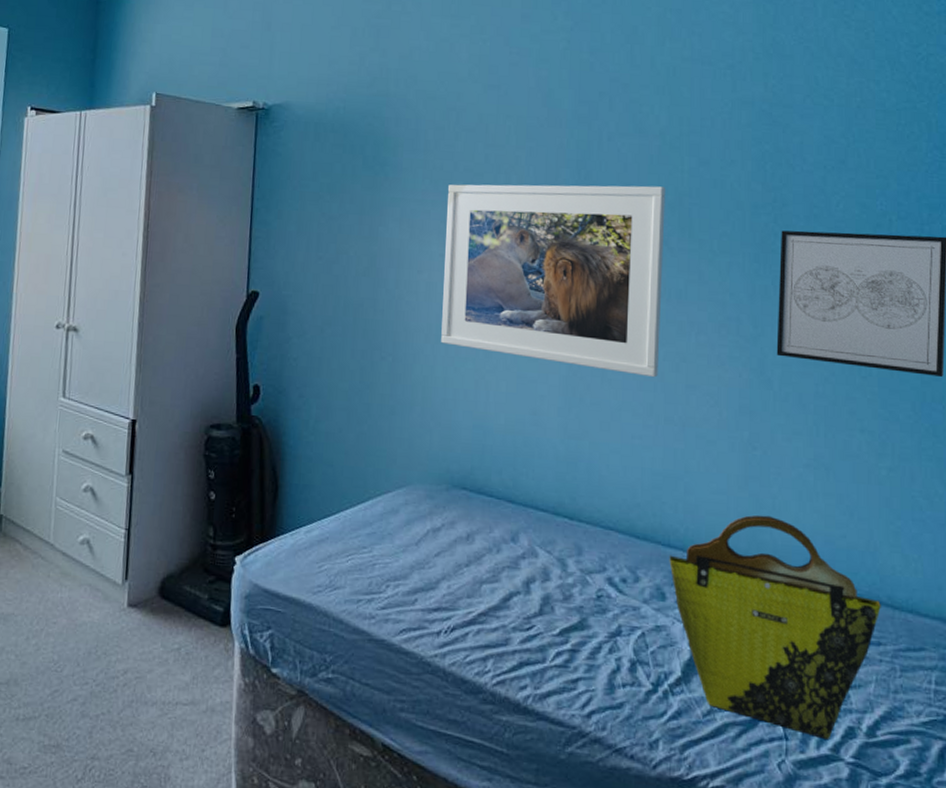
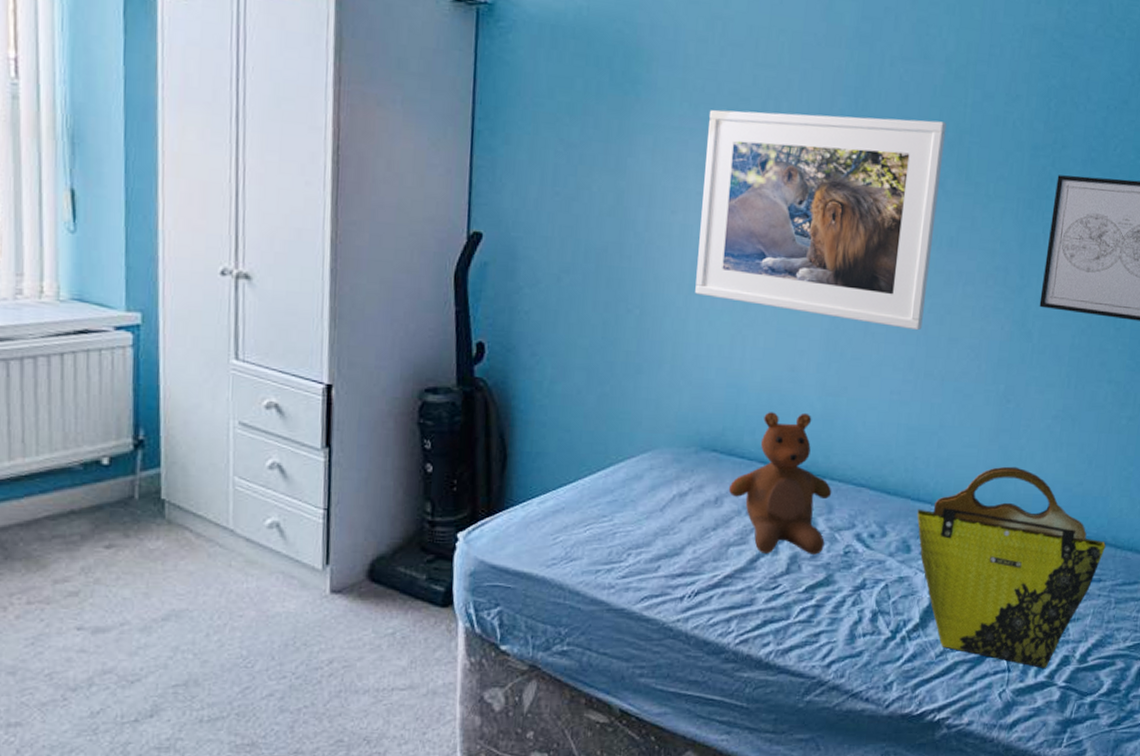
teddy bear: none [479,453,581,597] -> present [728,412,832,555]

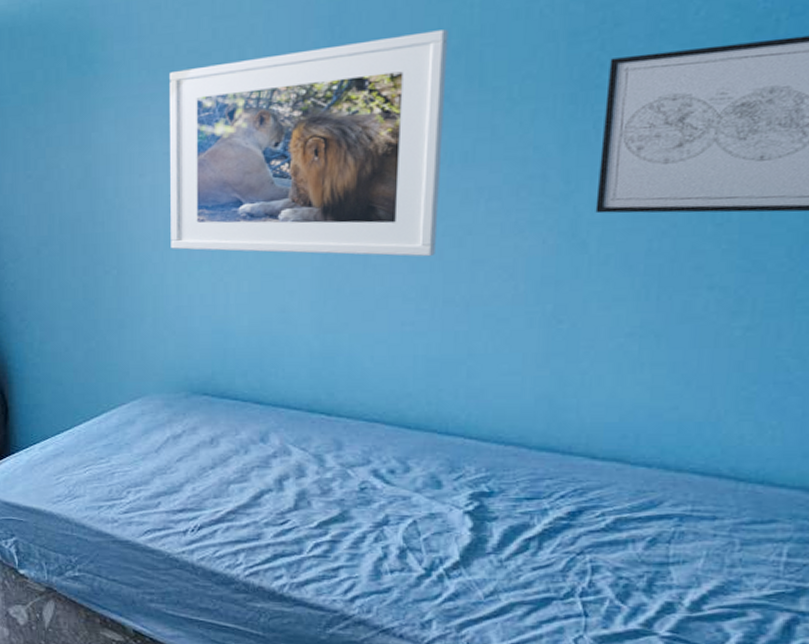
teddy bear: present [728,412,832,555] -> none [223,352,340,491]
tote bag: present [917,466,1106,668] -> none [447,393,721,615]

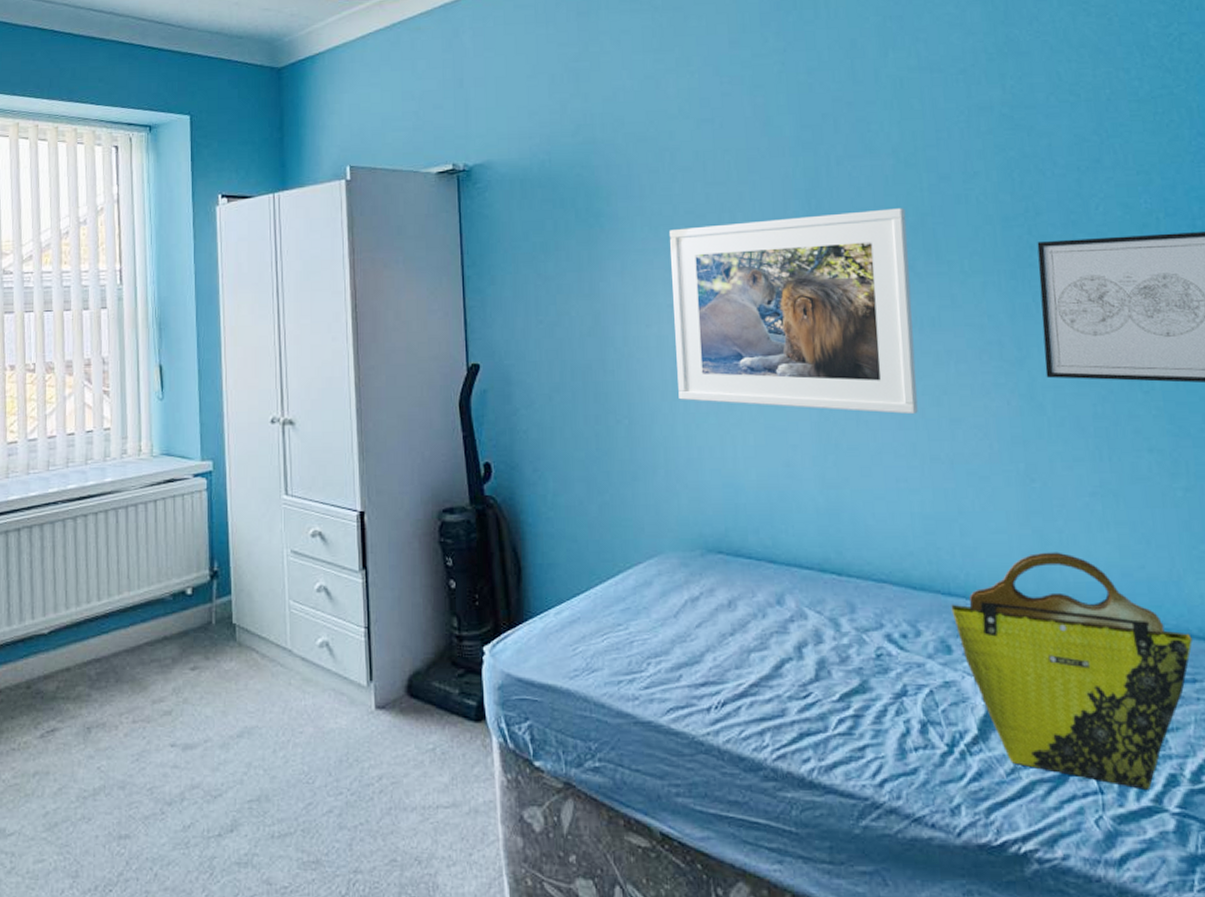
tote bag: none [447,393,721,615] -> present [951,552,1193,790]

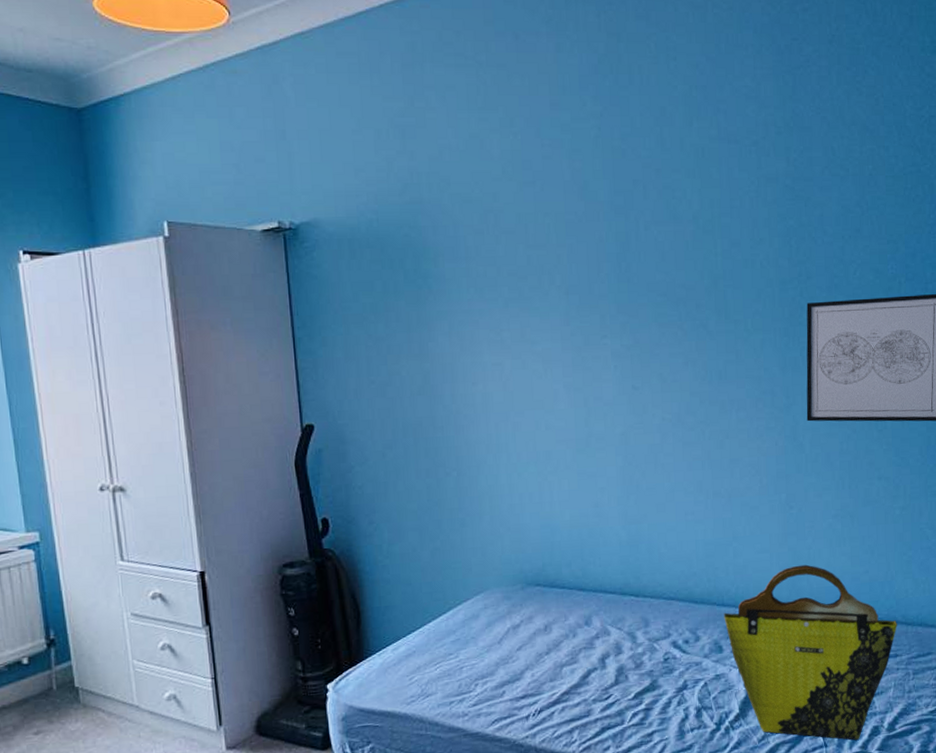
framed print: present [670,208,918,415] -> none [494,272,705,457]

